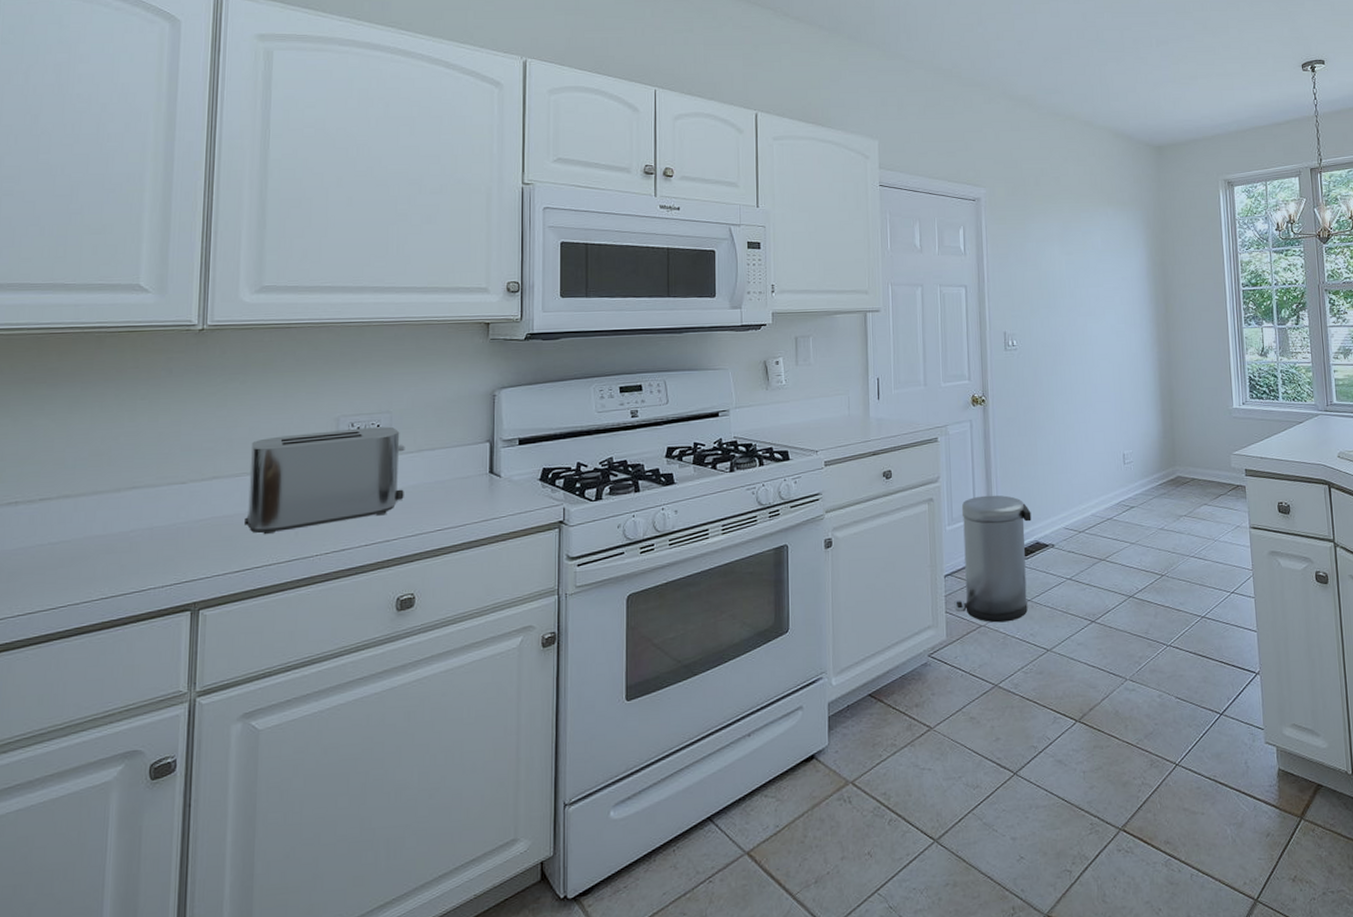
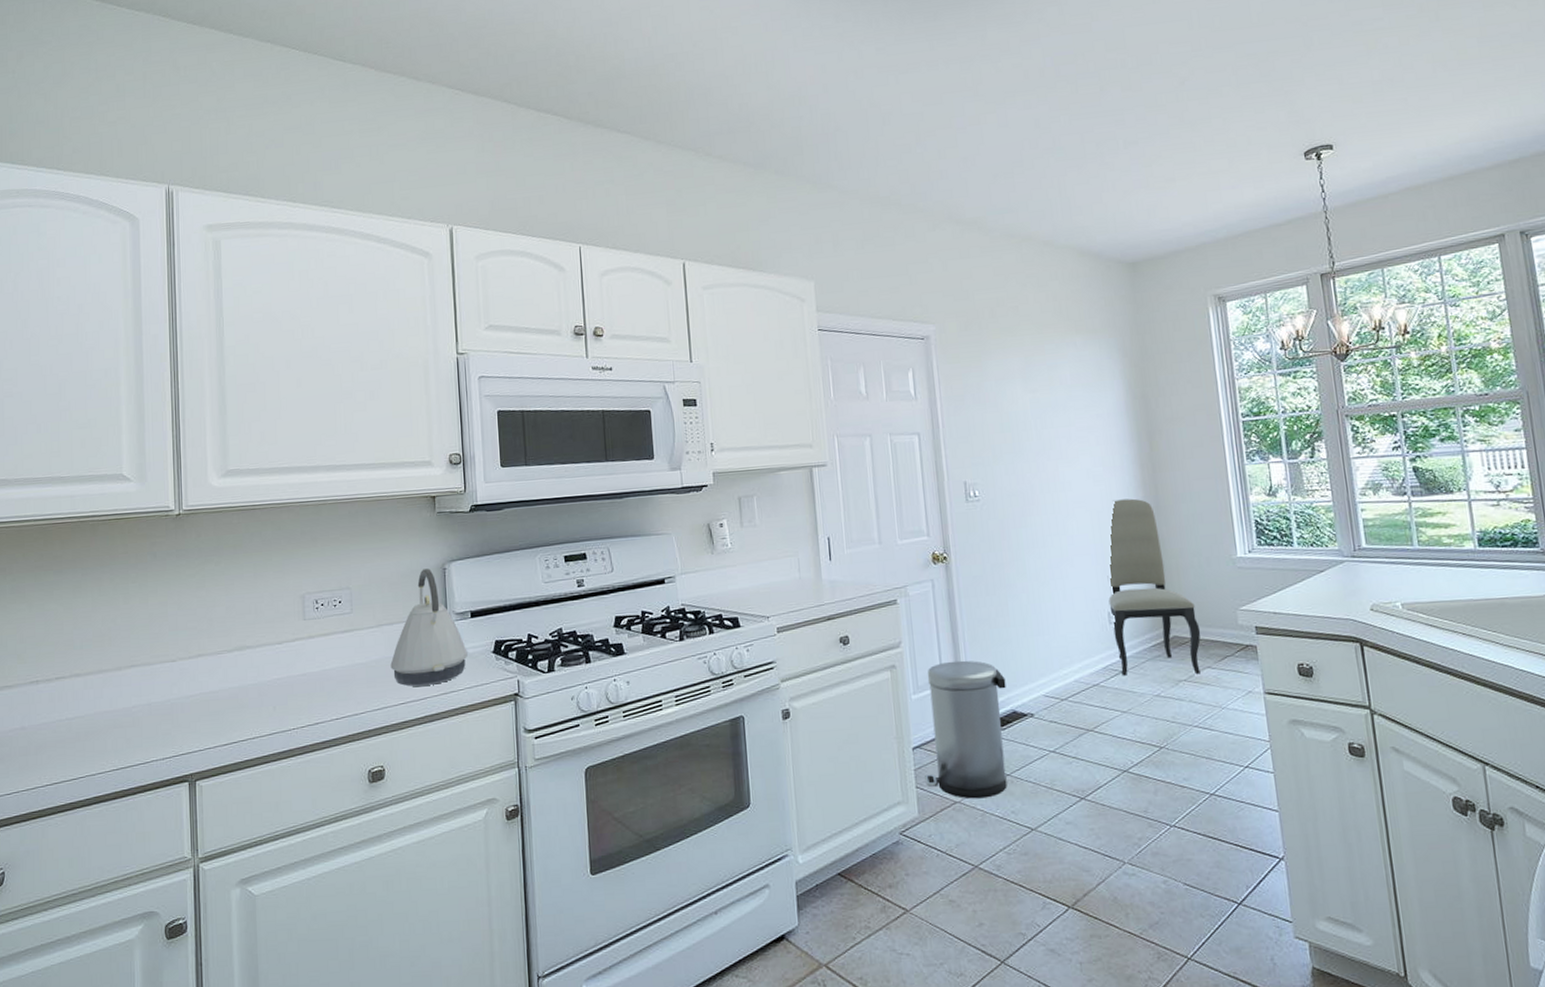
toaster: present [245,426,405,535] -> none [228,602,368,710]
kettle: none [429,395,513,513] -> present [390,568,468,687]
dining chair: none [1124,353,1200,511] -> present [1107,498,1201,676]

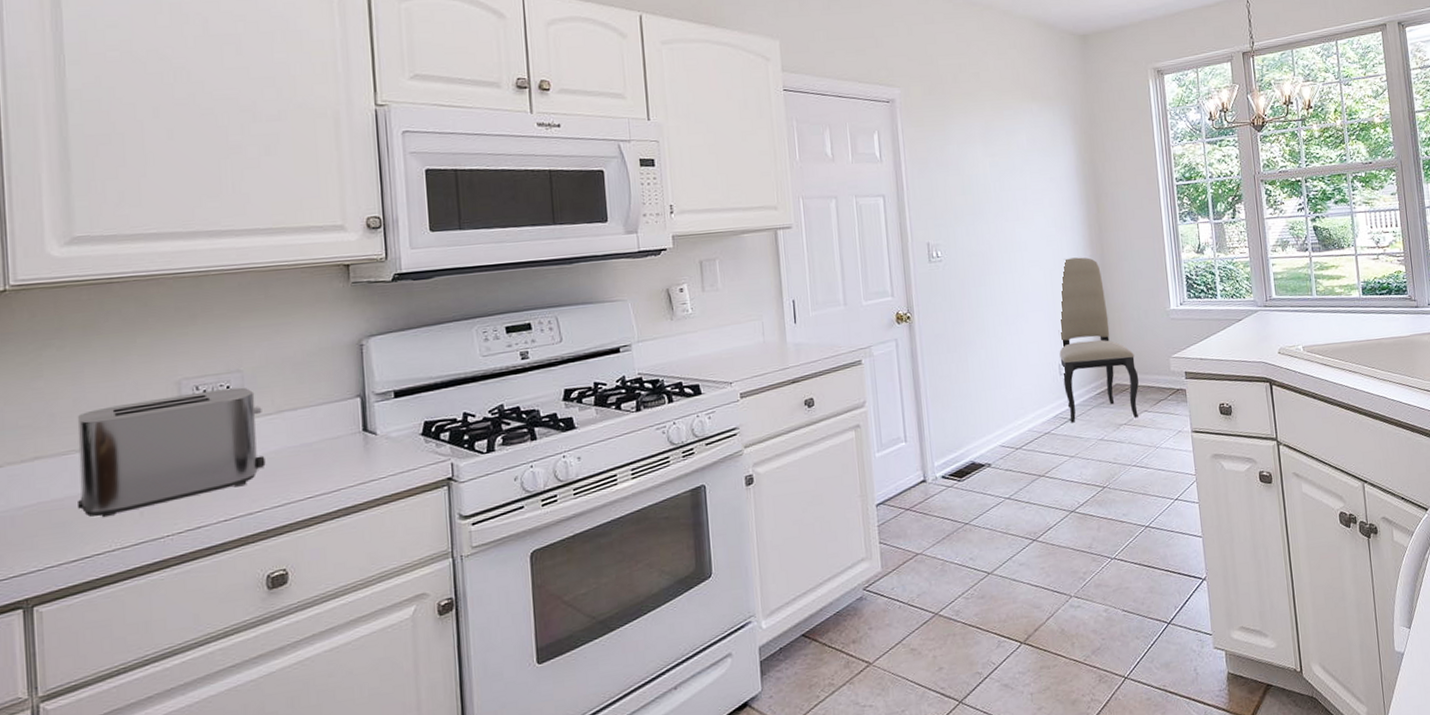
toaster: none [228,602,368,710] -> present [77,387,266,518]
kettle: present [390,568,468,687] -> none [294,345,391,479]
pedal bin: present [925,660,1007,799] -> none [888,416,966,550]

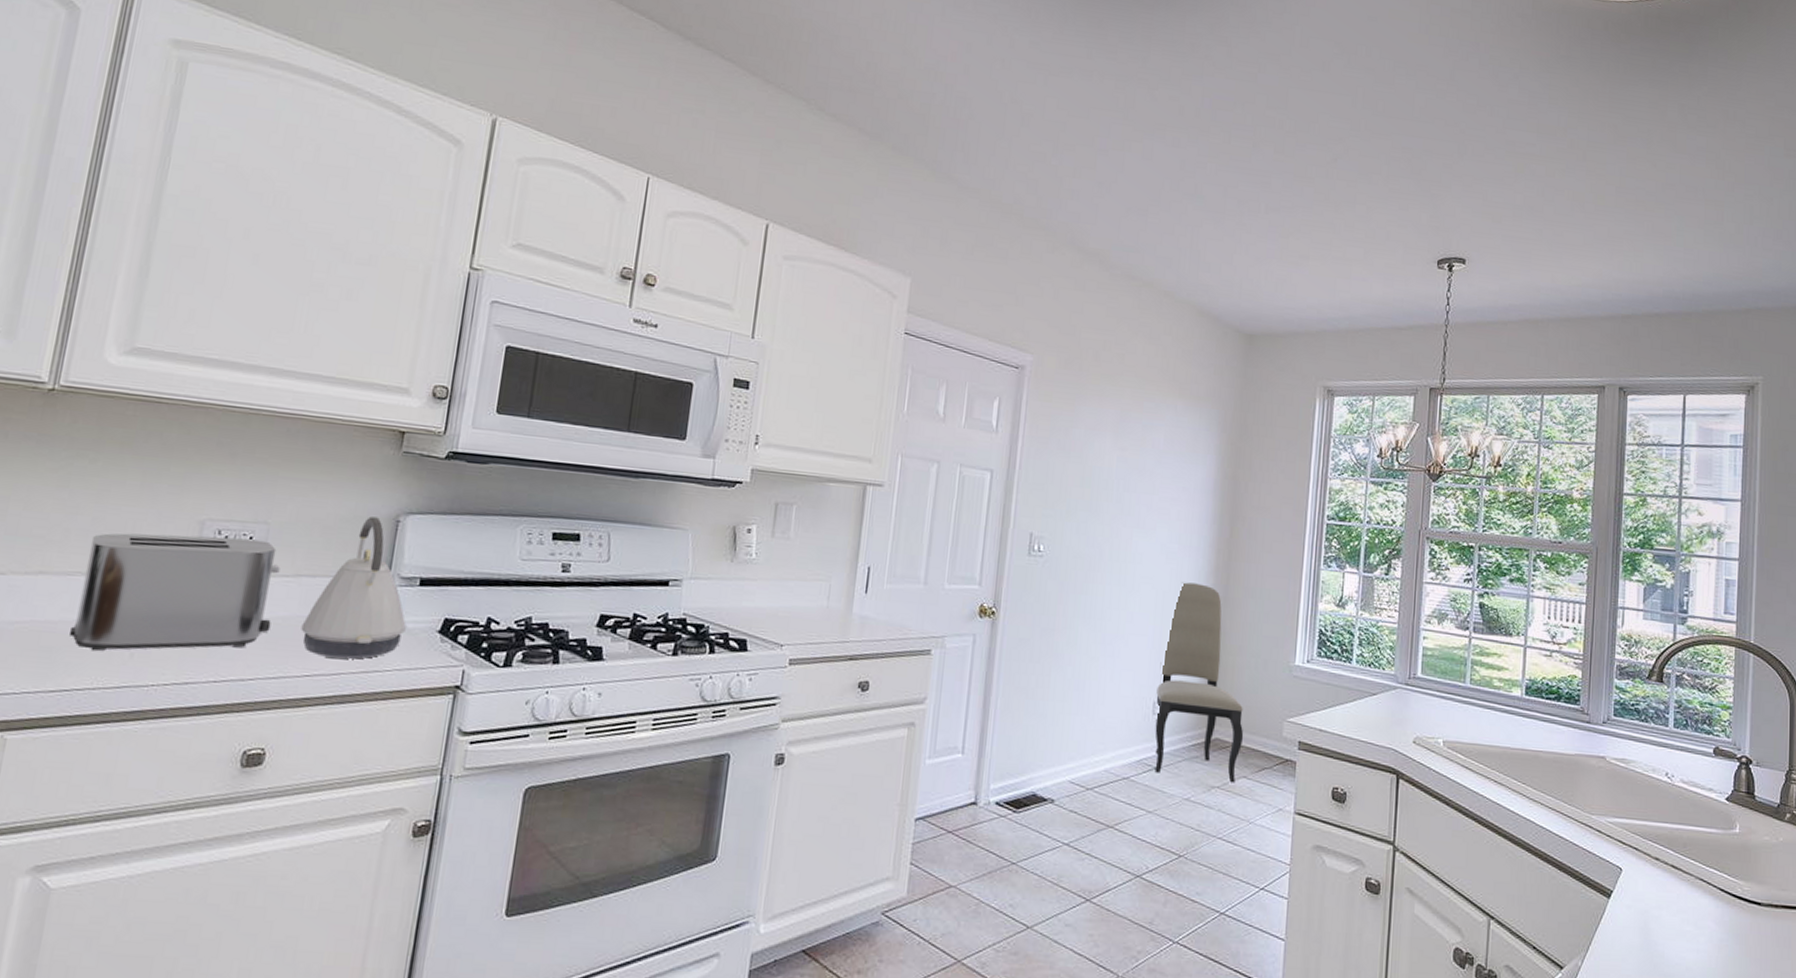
kettle: none [294,345,391,479] -> present [301,516,406,659]

